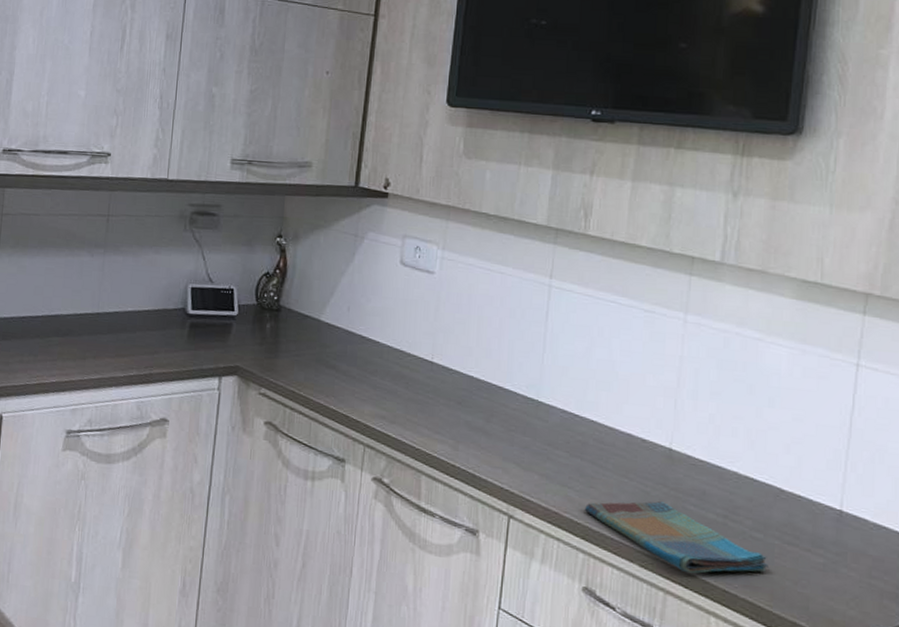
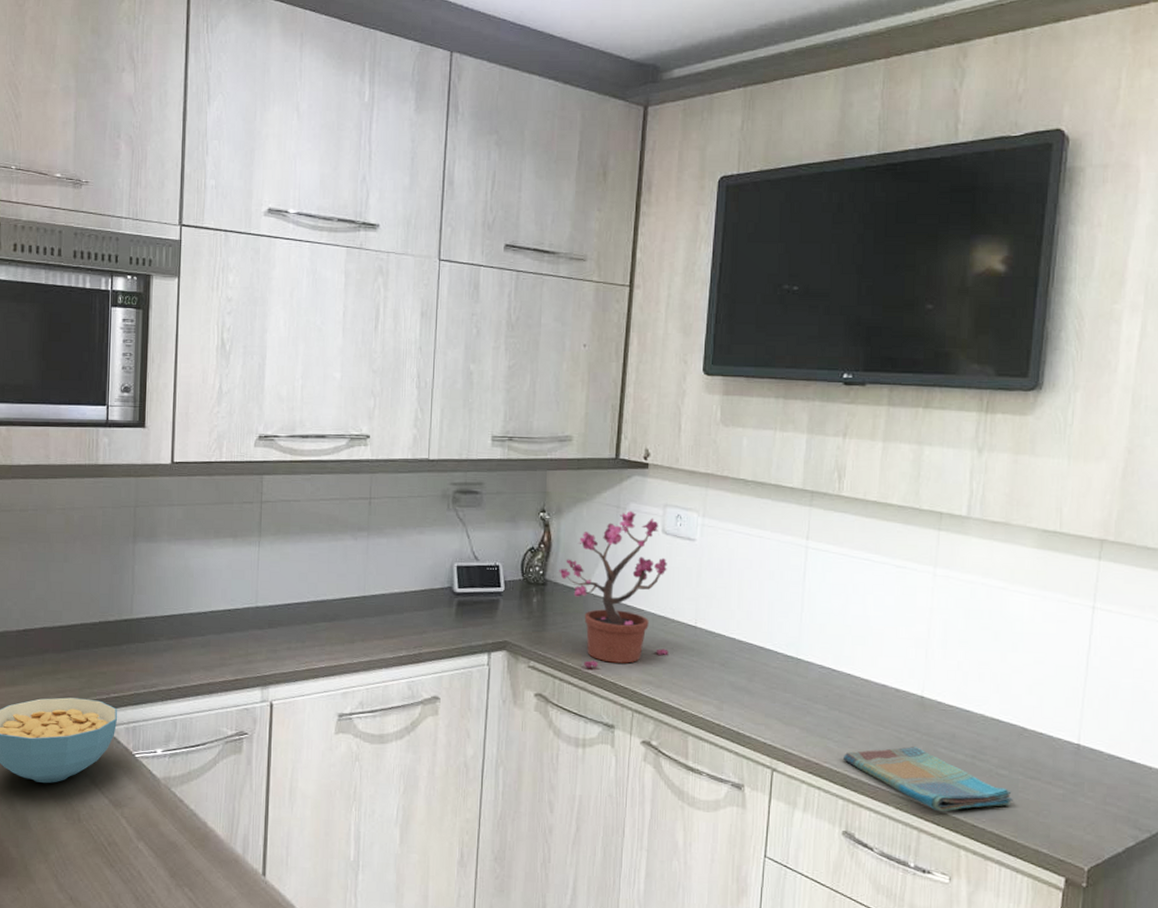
potted plant: none [294,240,405,399] -> present [559,511,668,668]

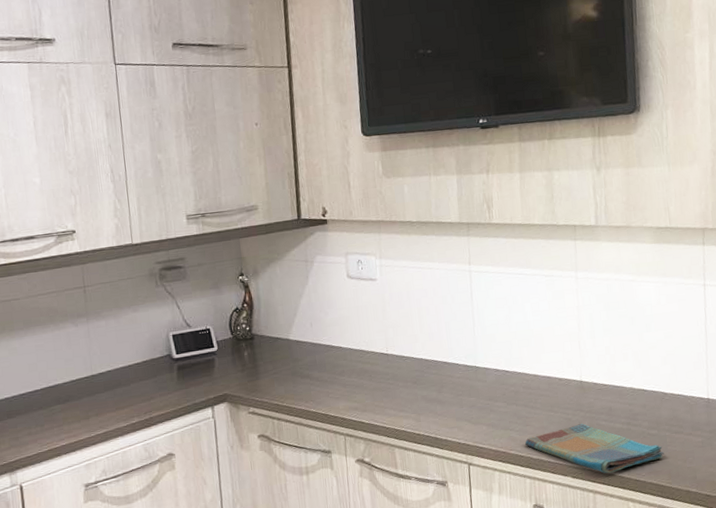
potted plant: present [559,511,668,668] -> none [263,262,368,405]

